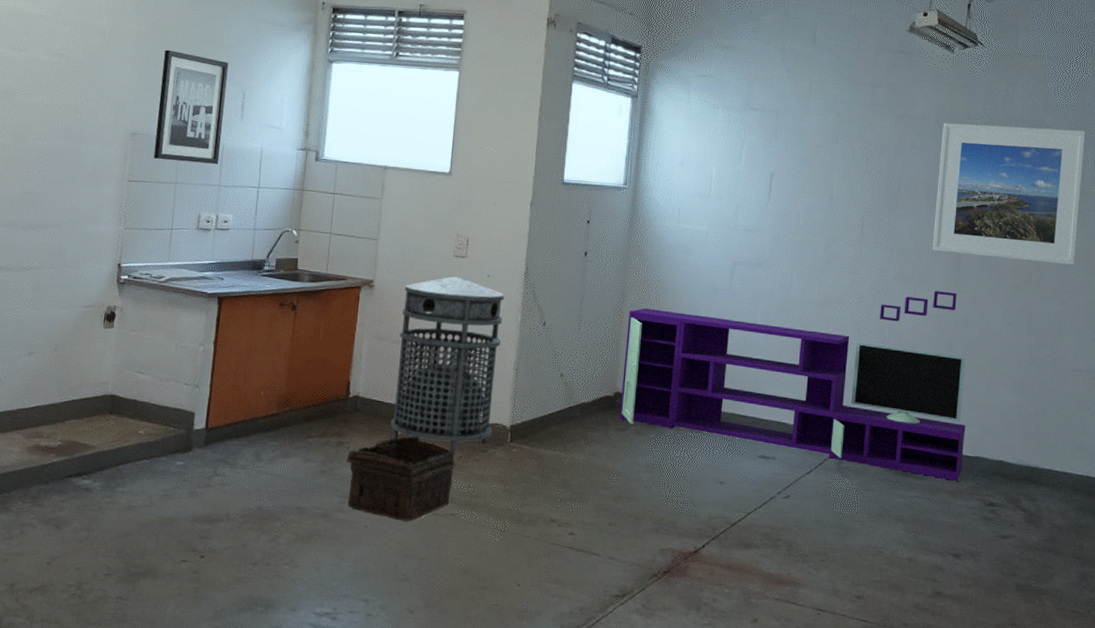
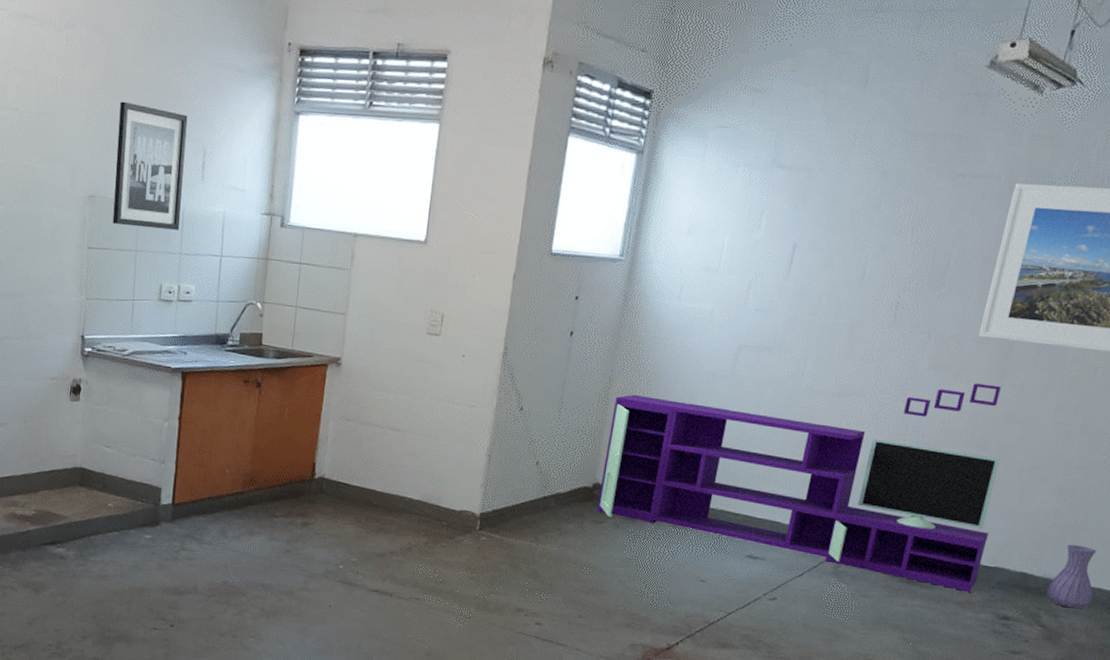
basket: present [336,436,455,522] -> none [301,520,421,604]
trash can: present [391,276,505,455] -> none [356,355,480,541]
vase: none [1021,432,1061,493] -> present [1045,544,1097,609]

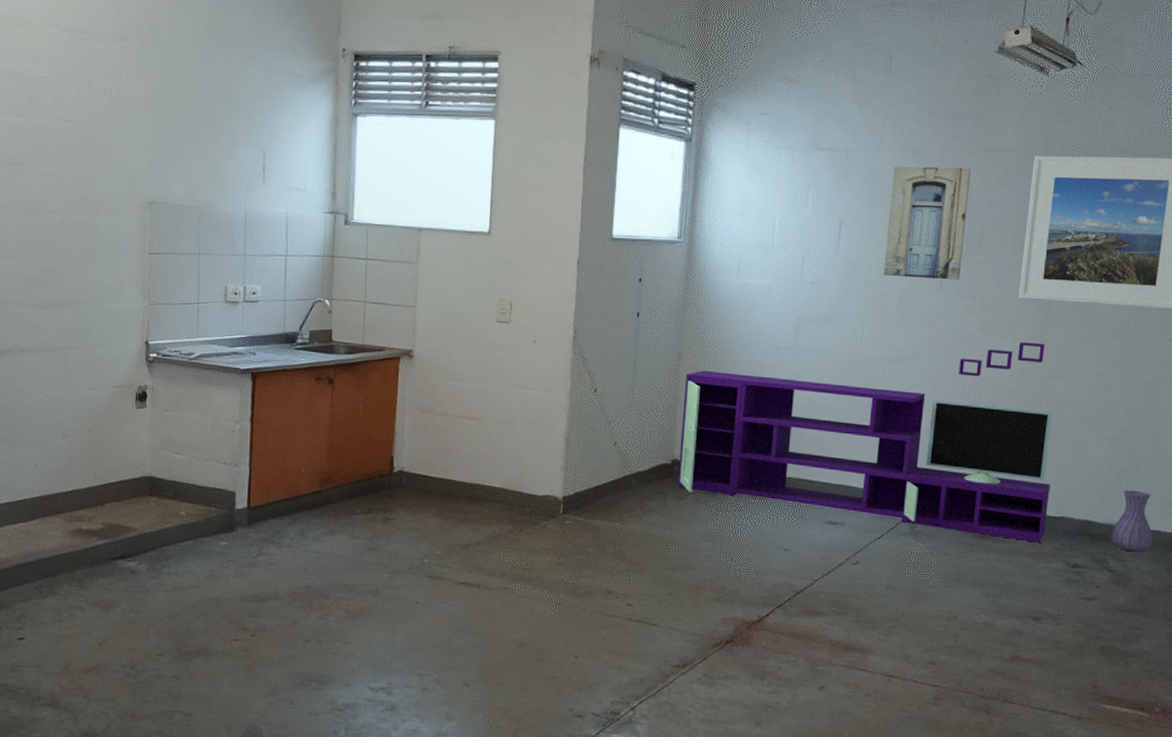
wall art: present [112,101,188,230] -> none [174,109,246,232]
wall art: none [834,189,943,315] -> present [883,166,971,281]

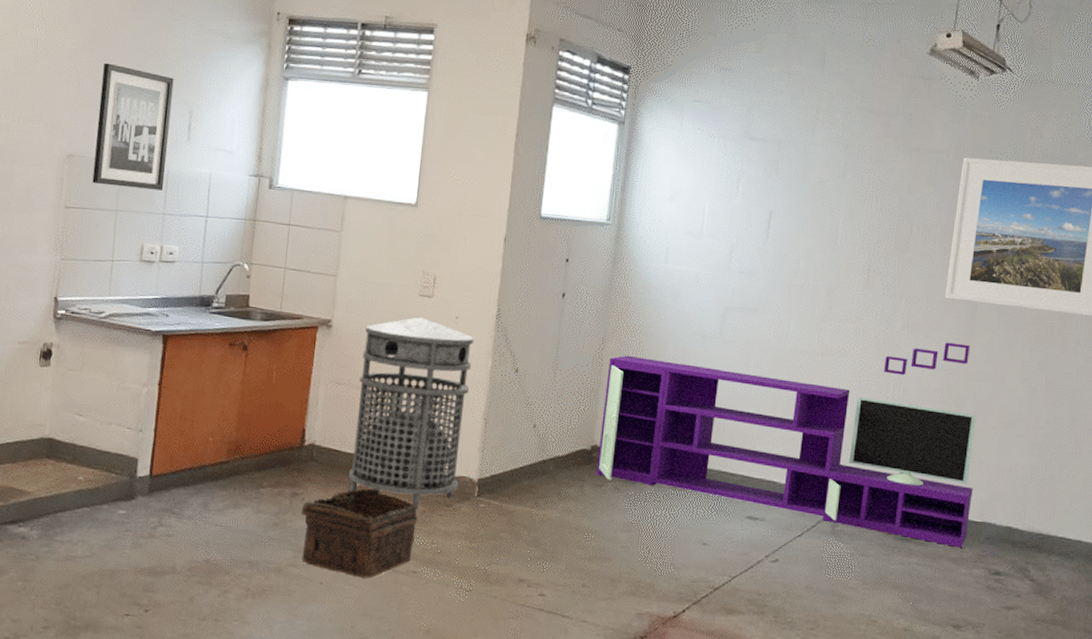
wall art: none [174,109,246,232] -> present [92,63,174,191]
basket: none [382,510,506,596] -> present [289,488,418,579]
trash can: none [438,343,553,528] -> present [349,317,474,509]
wall art: present [883,166,971,281] -> none [811,160,901,277]
vase: present [1110,490,1153,552] -> none [1031,497,1075,562]

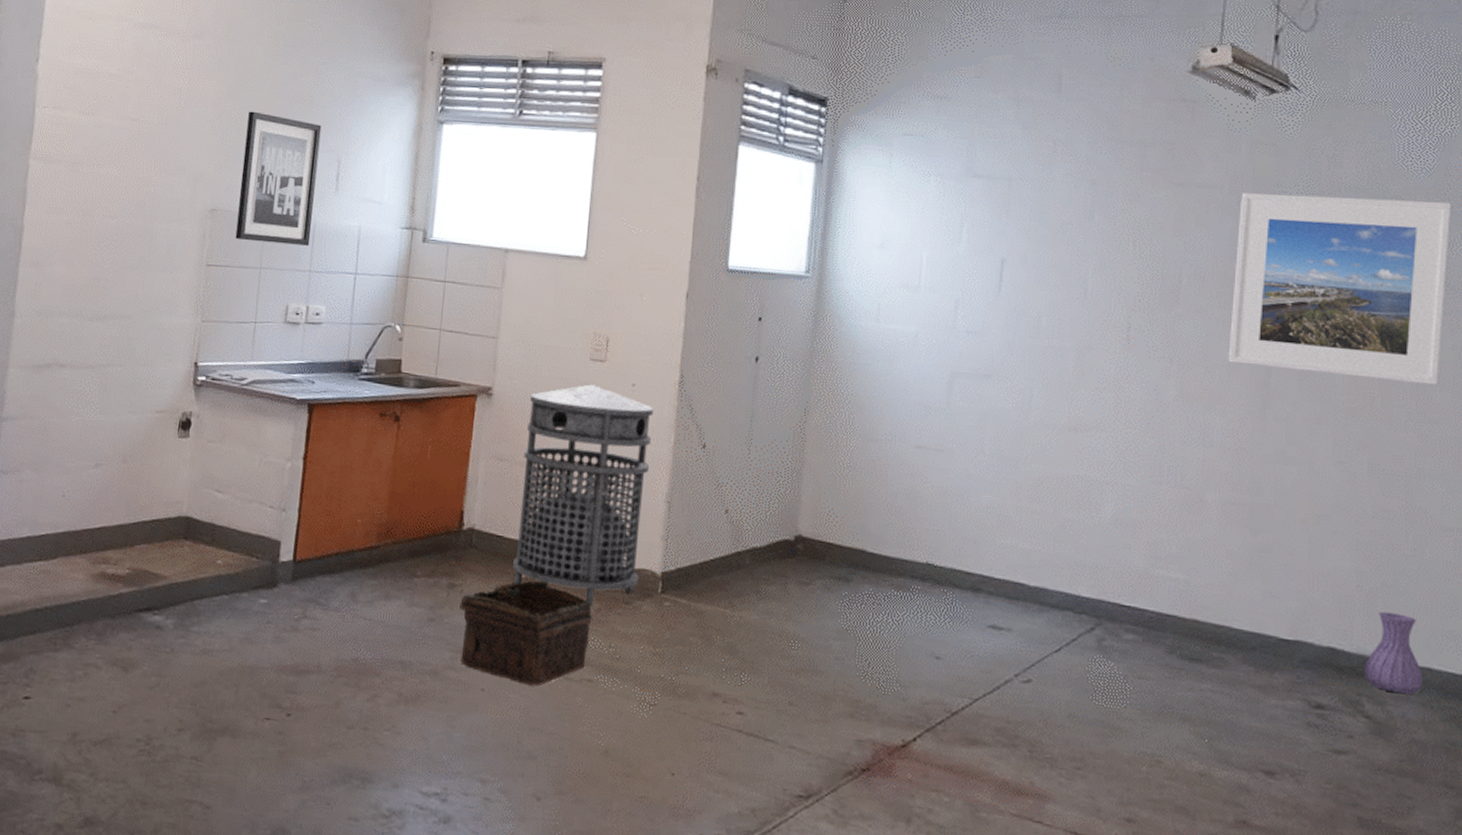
media console: present [596,342,976,548] -> none [801,416,1280,672]
vase: none [1031,497,1075,562] -> present [1364,611,1423,695]

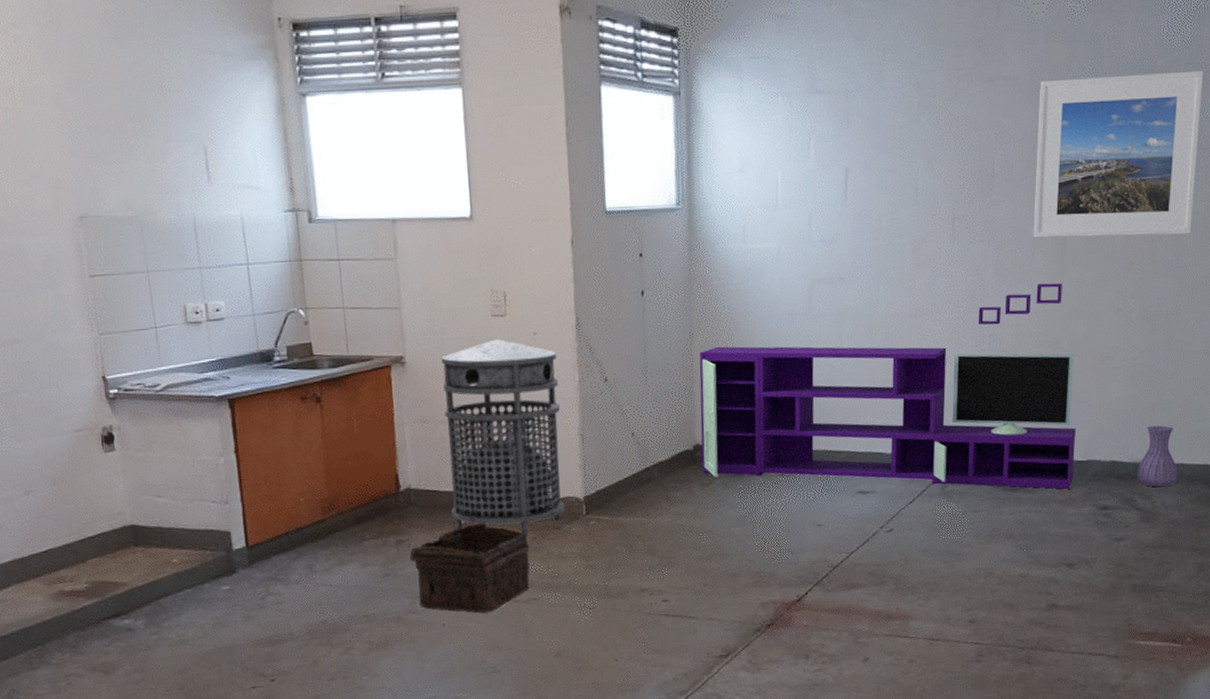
wall art: present [235,111,322,246] -> none [95,104,194,245]
media console: none [801,416,1280,672] -> present [699,283,1076,489]

